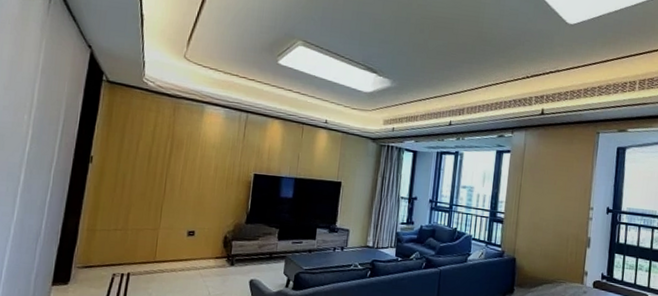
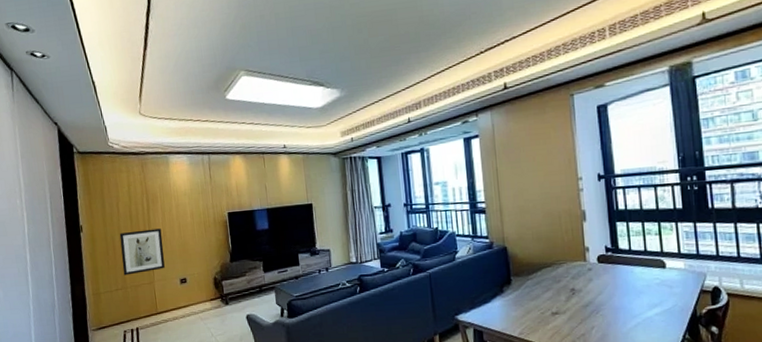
wall art: none [127,172,180,218] -> present [119,228,165,276]

